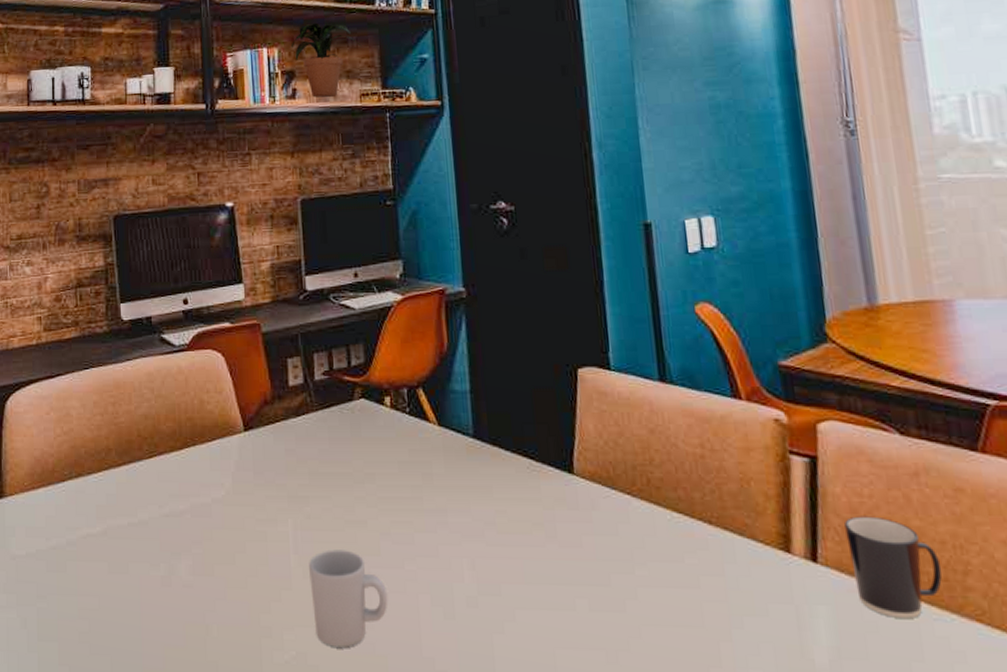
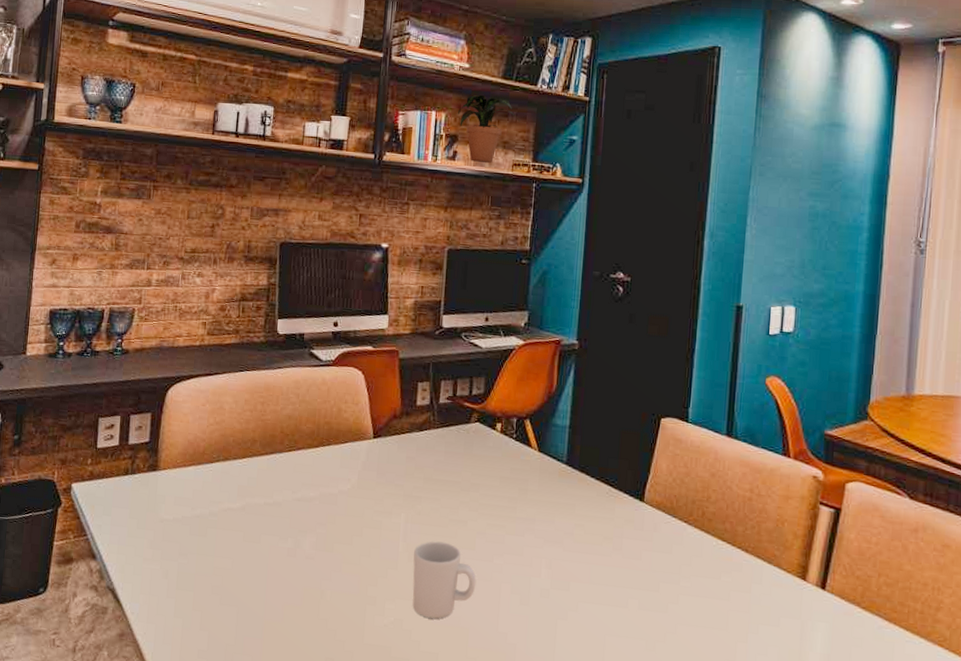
mug: present [844,516,942,618] -> none [851,557,921,639]

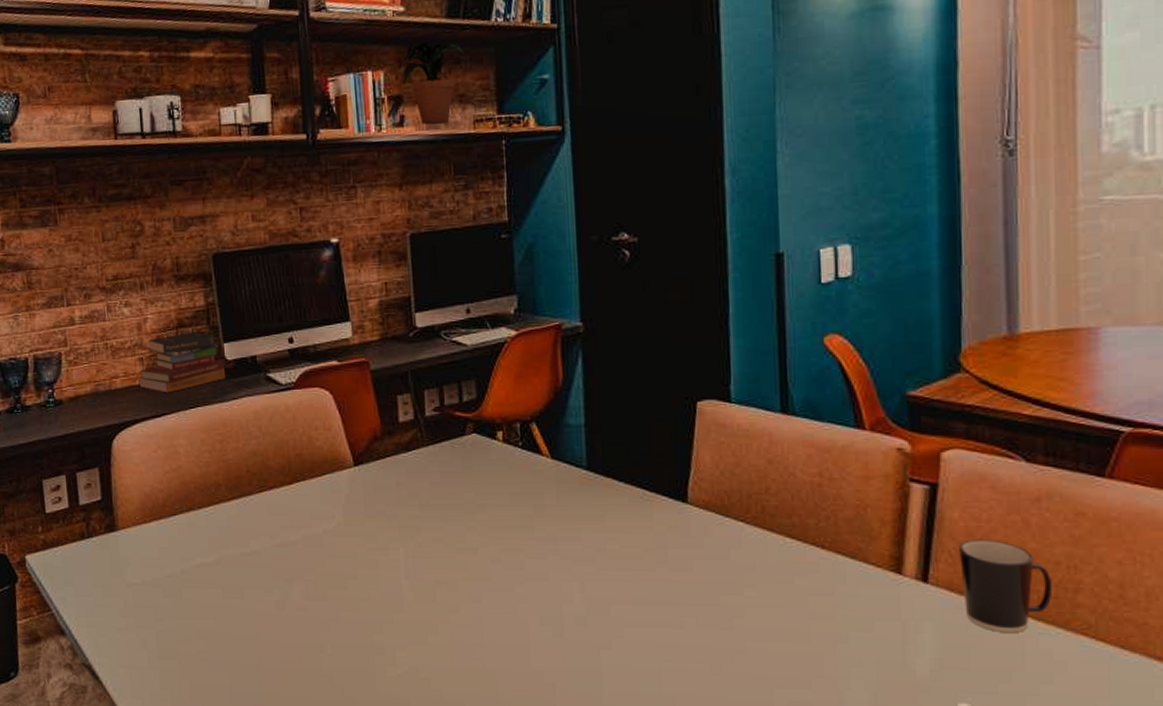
books: none [199,306,276,356] -> present [138,331,225,393]
mug: present [412,541,477,619] -> none [420,575,498,663]
mug: none [851,557,921,639] -> present [959,539,1053,632]

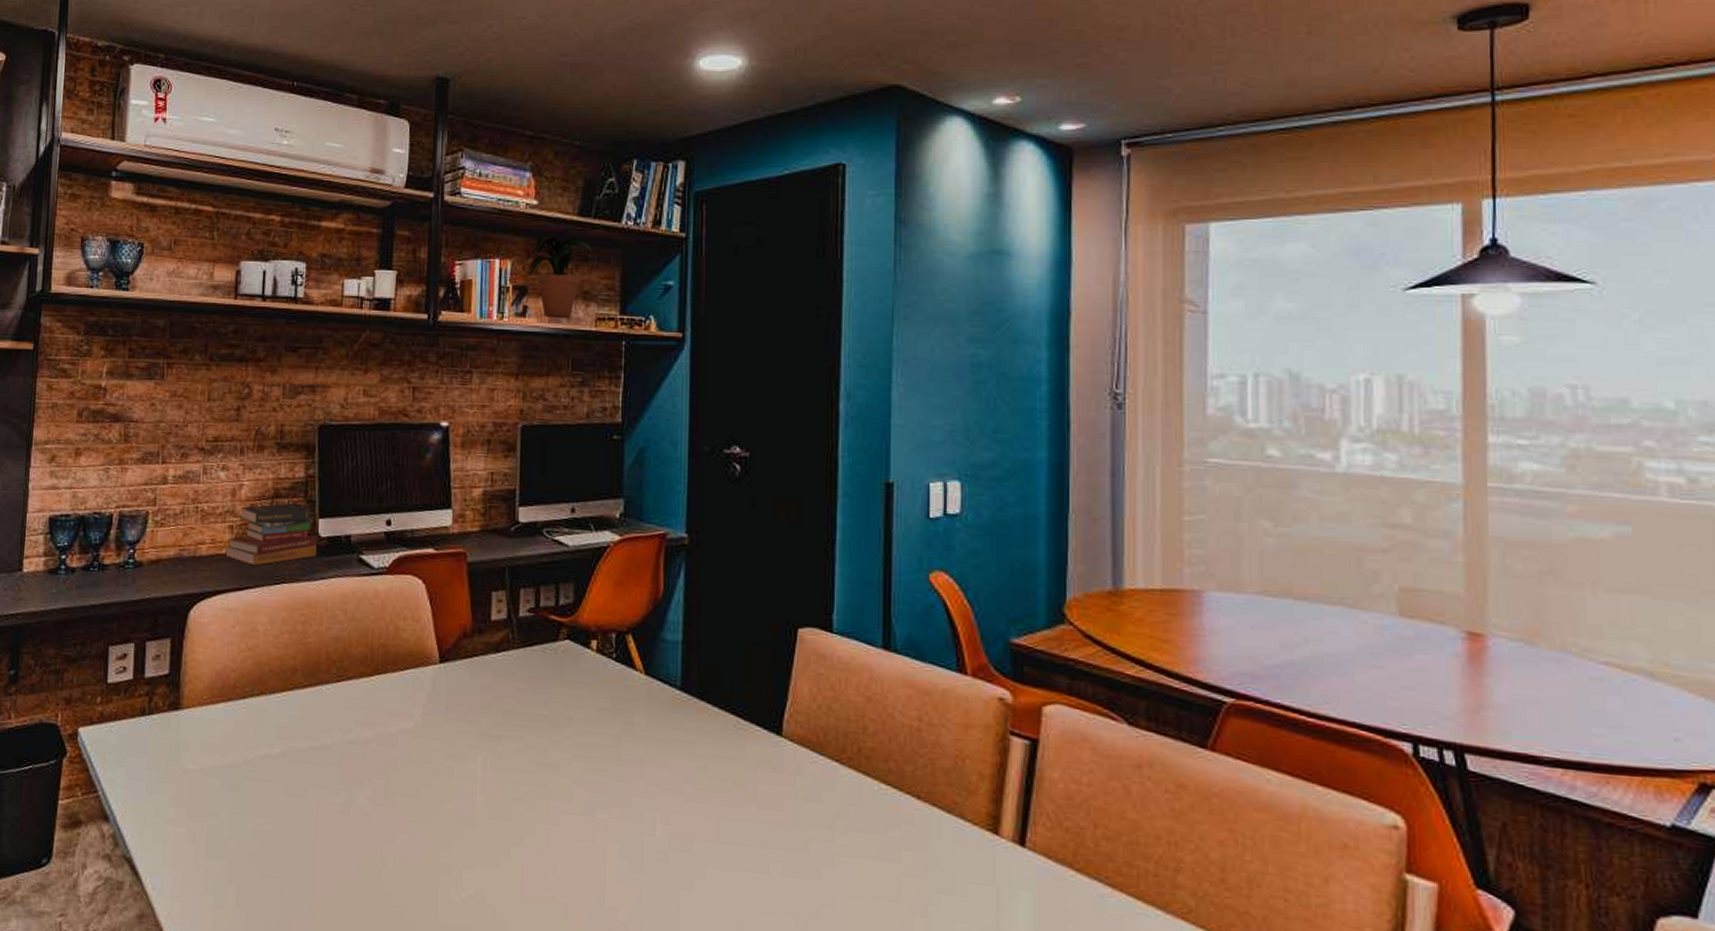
mug: present [959,539,1053,632] -> none [1058,803,1153,911]

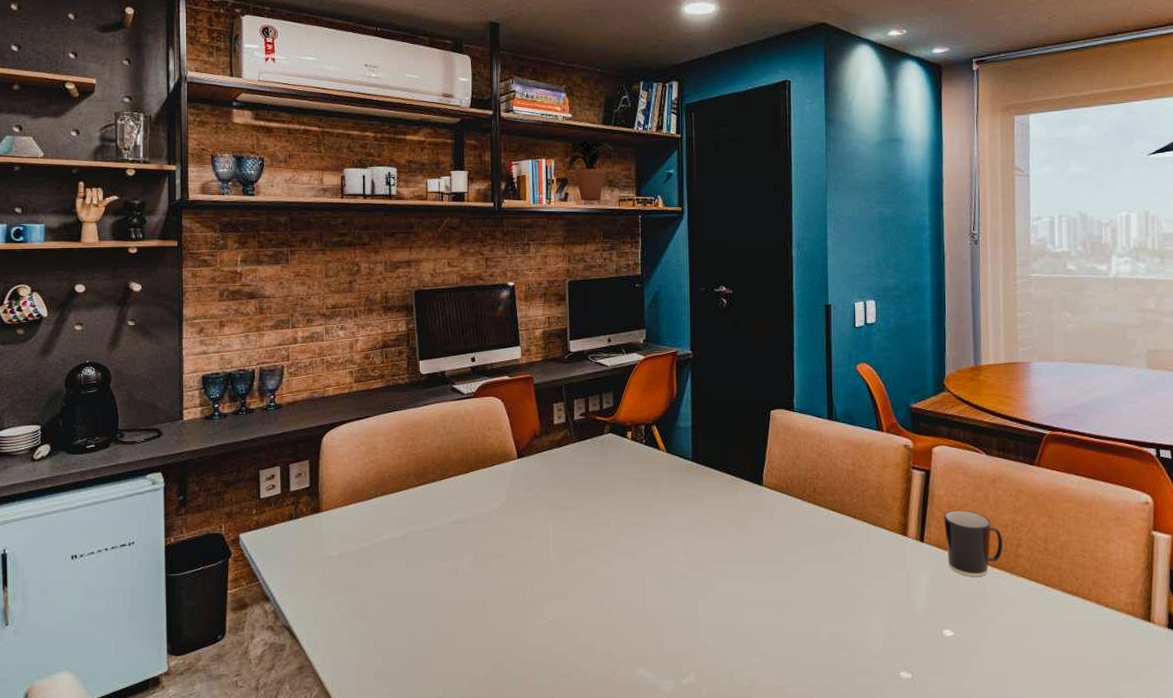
books: present [225,503,317,566] -> none [348,350,419,400]
mug: none [1058,803,1153,911] -> present [944,510,1003,577]

